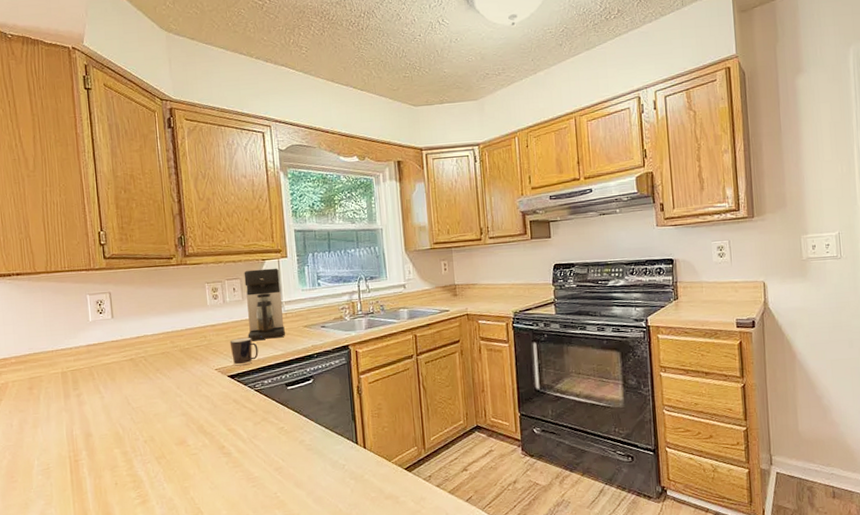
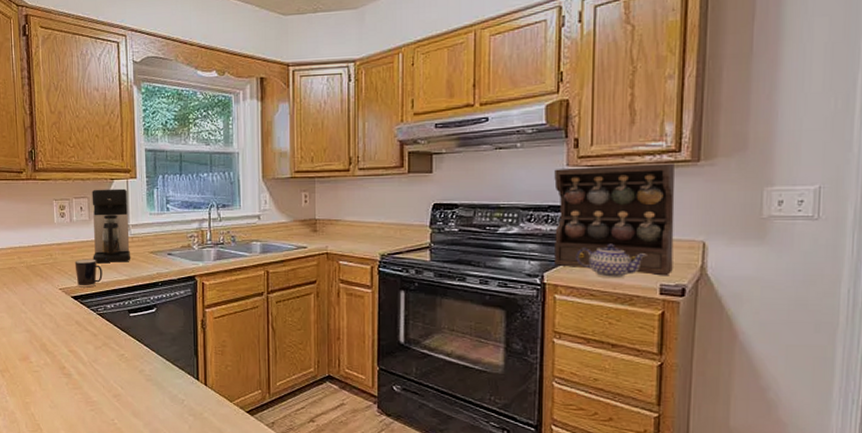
spice rack: none [647,220,744,312] -> present [554,163,675,276]
teapot: none [671,288,724,318] -> present [576,243,647,279]

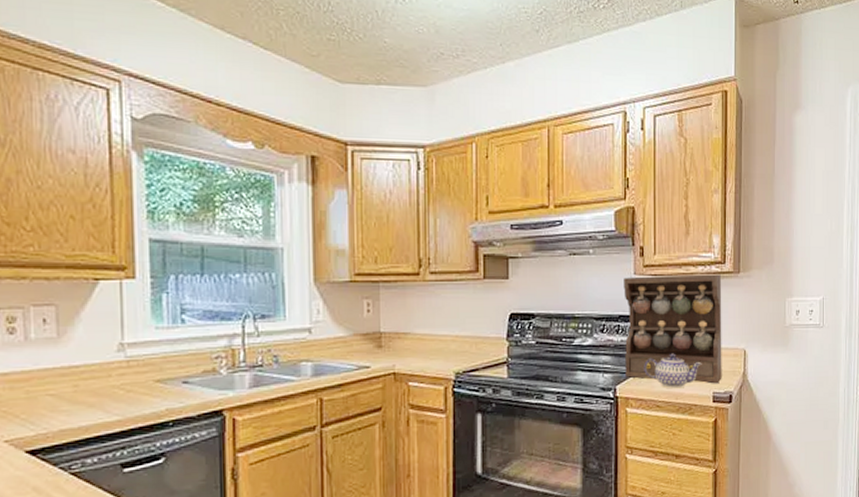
mug: present [74,259,103,288] -> none [32,393,79,437]
coffee maker: present [92,188,130,264] -> none [62,292,125,400]

